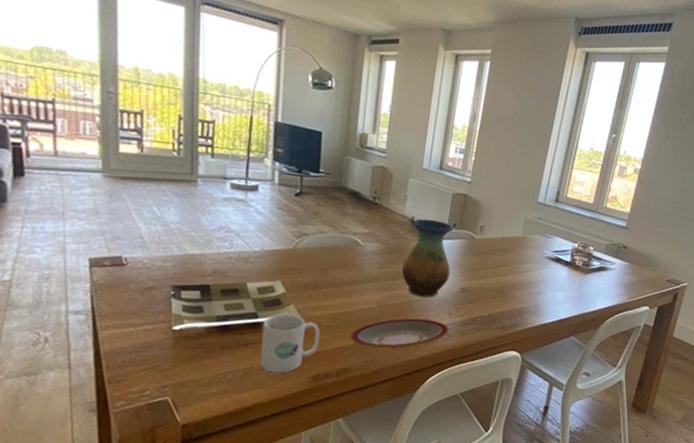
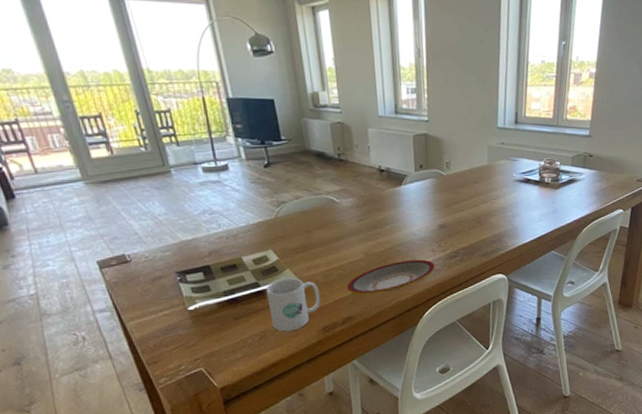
vase: present [401,218,453,298] -> none [379,165,426,241]

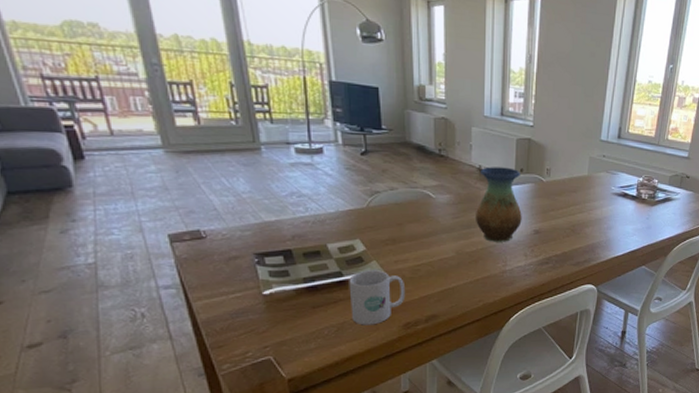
plate: present [347,259,435,295] -> none [435,263,526,294]
vase: none [379,165,426,241] -> present [474,167,522,242]

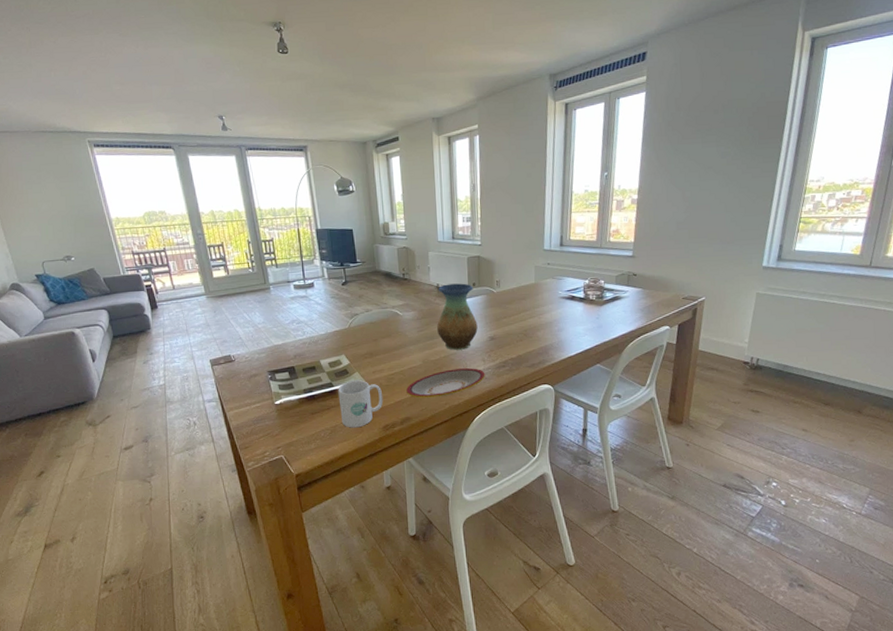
plate: none [435,263,526,294] -> present [406,368,485,398]

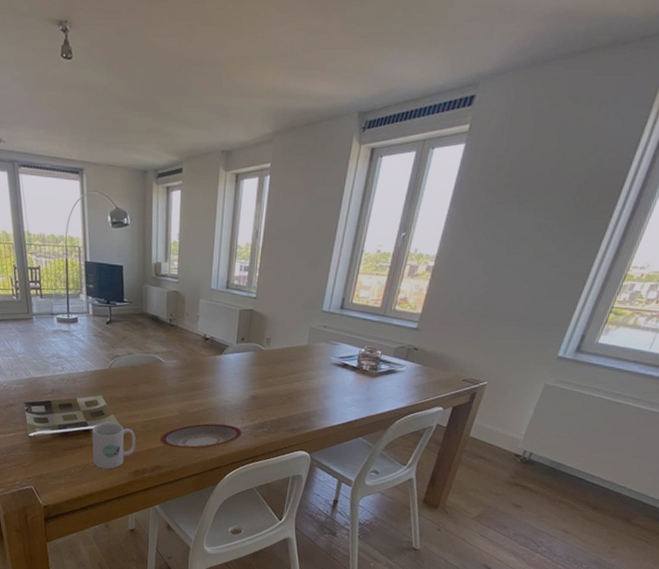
vase: present [436,283,478,350] -> none [198,335,241,405]

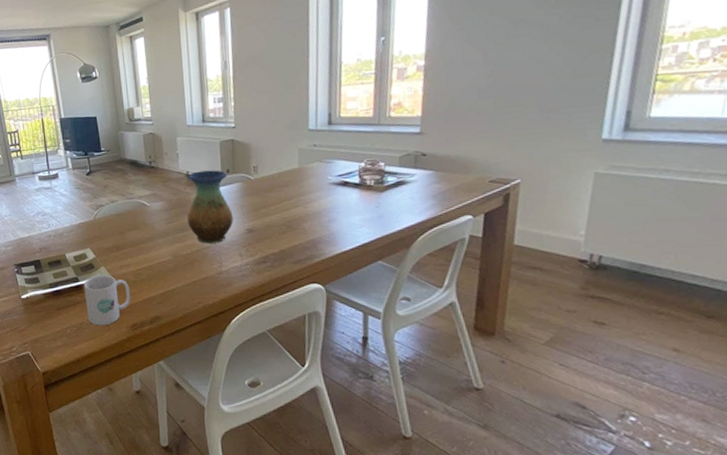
plate: present [160,423,242,450] -> none [155,264,243,296]
vase: none [198,335,241,405] -> present [186,170,233,244]

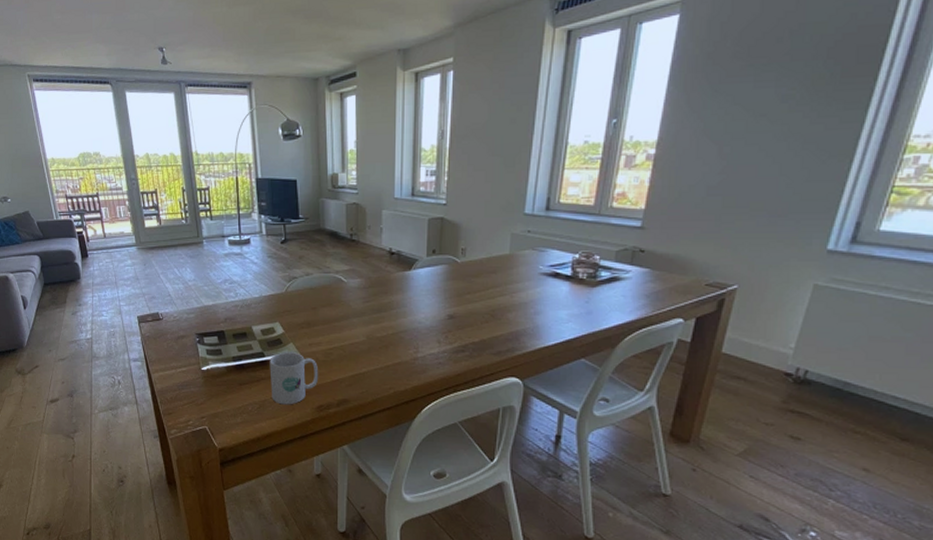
vase: present [186,170,233,244] -> none [385,249,435,327]

